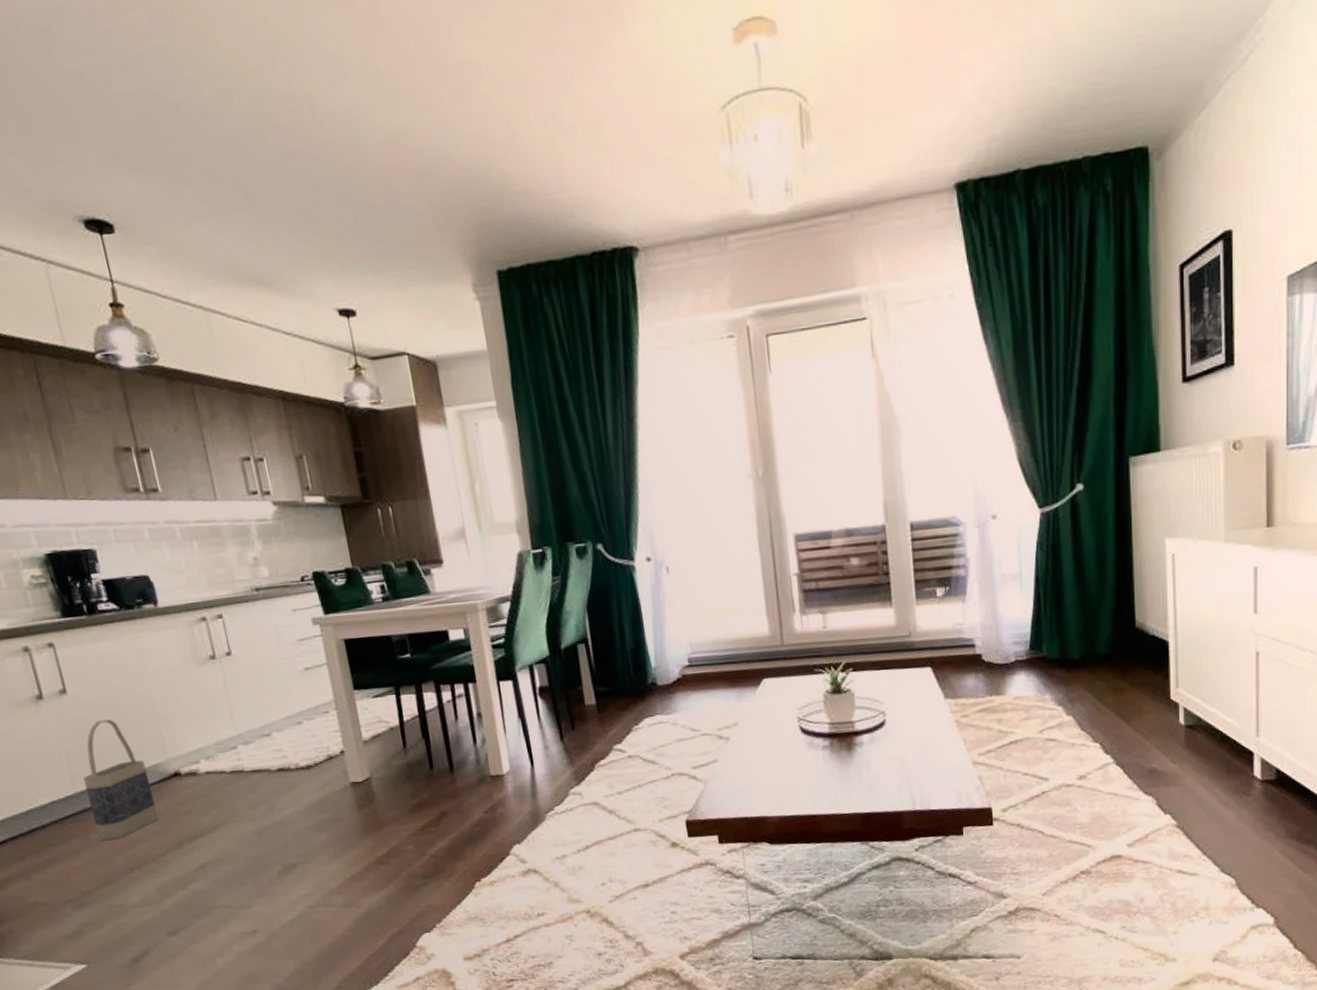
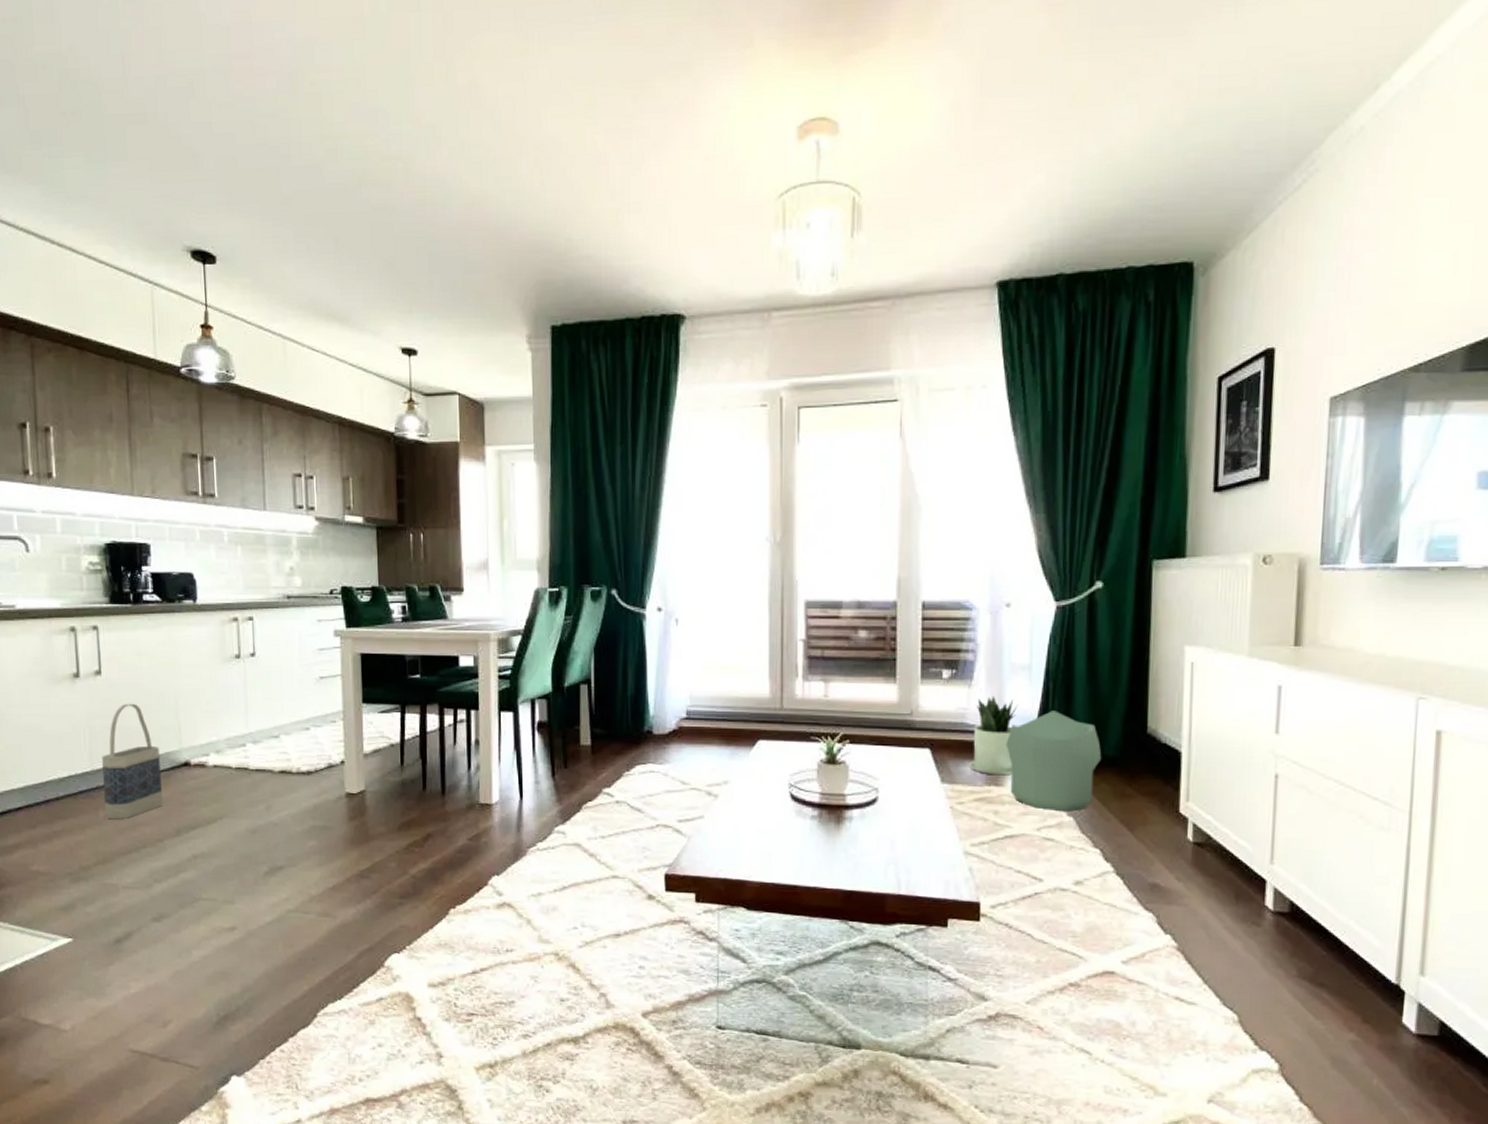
planter: none [969,608,1012,686] -> present [968,696,1019,776]
pouf: none [1003,616,1095,712] -> present [1005,711,1102,812]

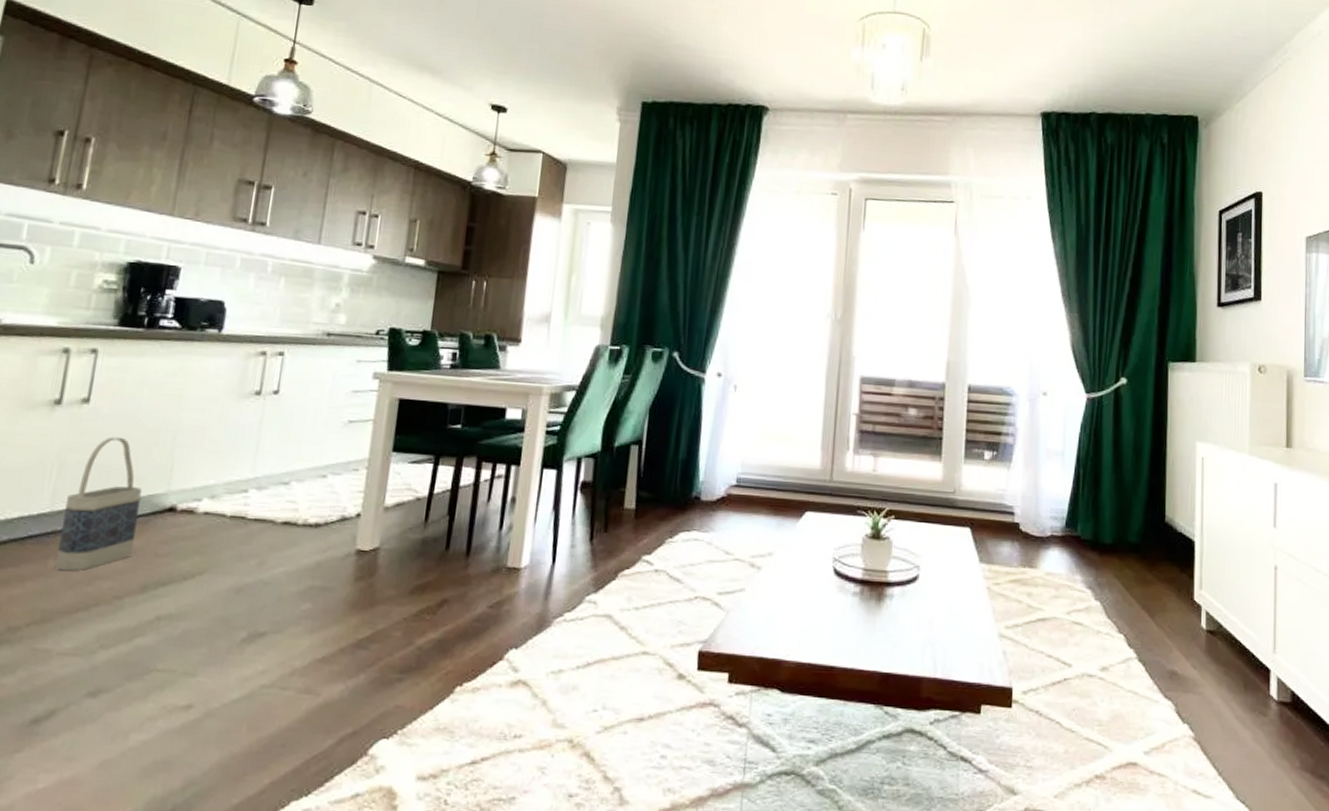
planter: present [968,696,1019,776] -> none [1005,479,1052,558]
pouf: present [1005,711,1102,812] -> none [1040,496,1126,596]

